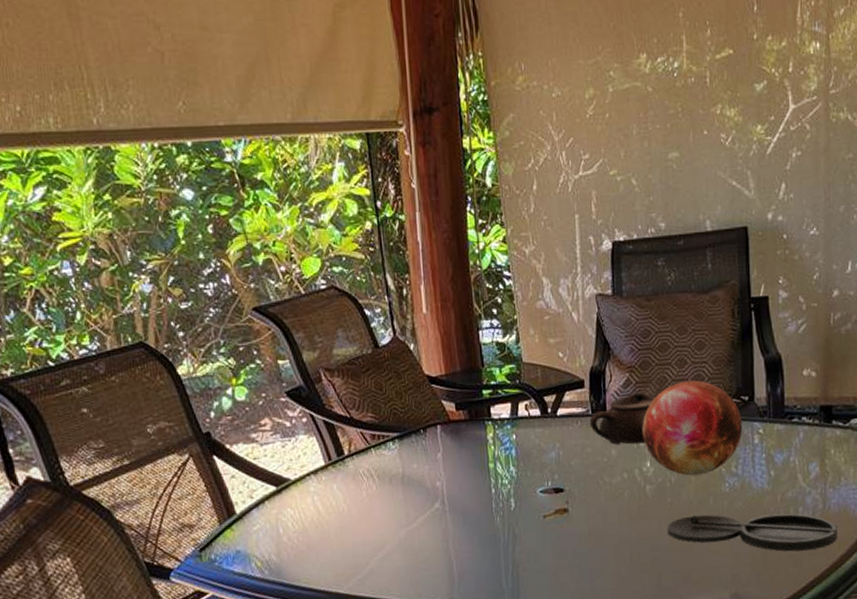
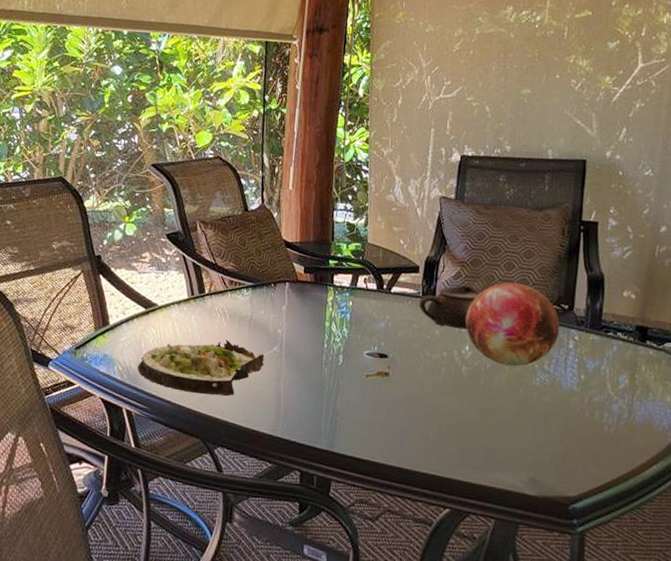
salad plate: none [279,505,427,577] -> present [137,339,265,397]
plate: present [668,513,838,552] -> none [477,400,640,454]

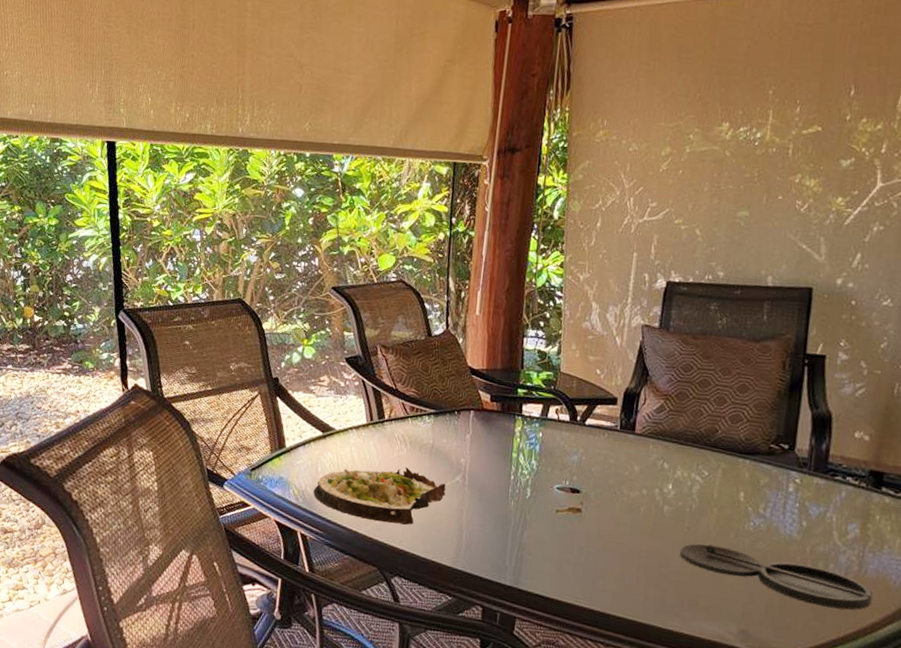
teapot: present [419,284,482,330] -> none [616,418,689,467]
decorative orb: present [465,282,560,367] -> none [669,418,778,509]
plate: none [477,400,640,454] -> present [680,544,873,610]

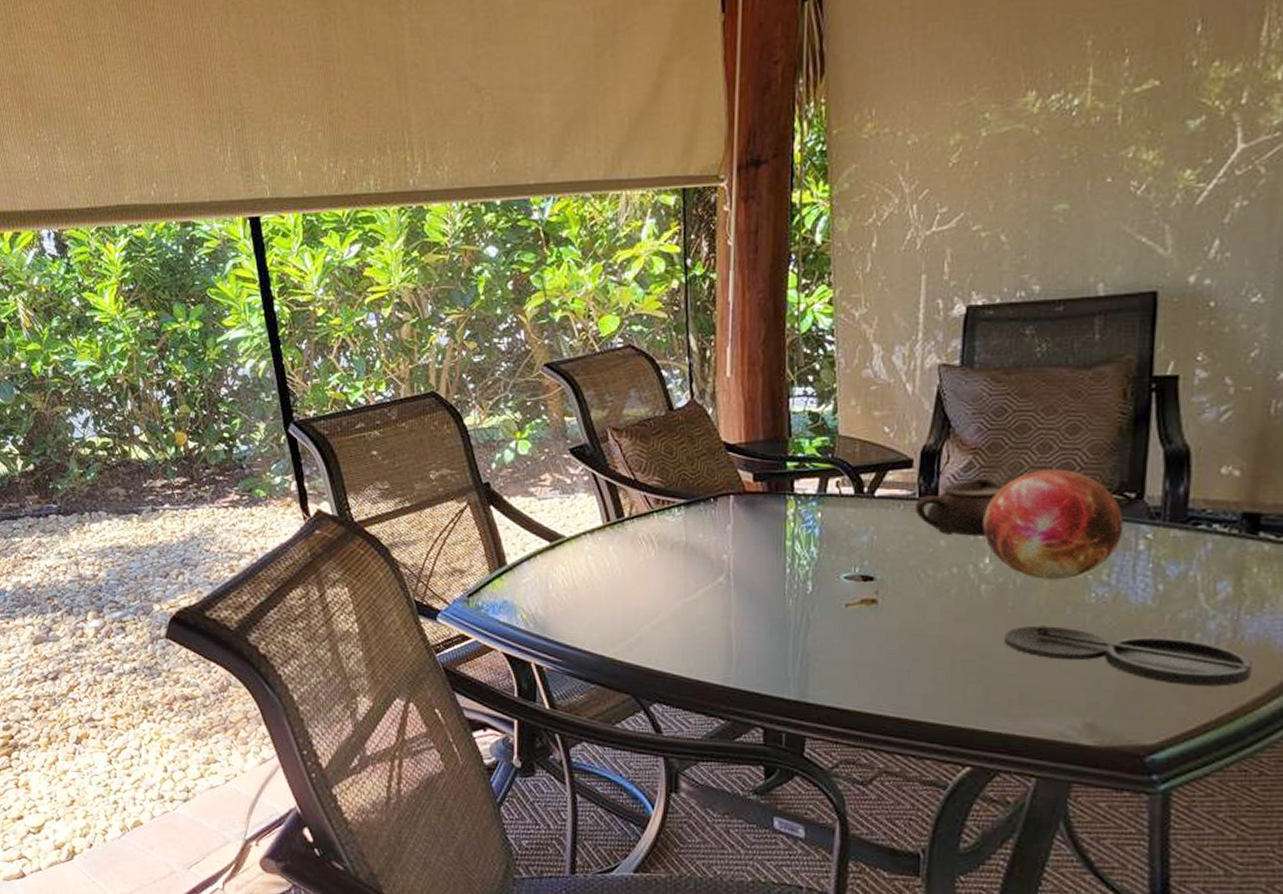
salad plate: present [313,466,446,525] -> none [545,572,707,642]
teapot: none [616,418,689,467] -> present [915,478,1006,537]
decorative orb: none [669,418,778,509] -> present [983,469,1124,580]

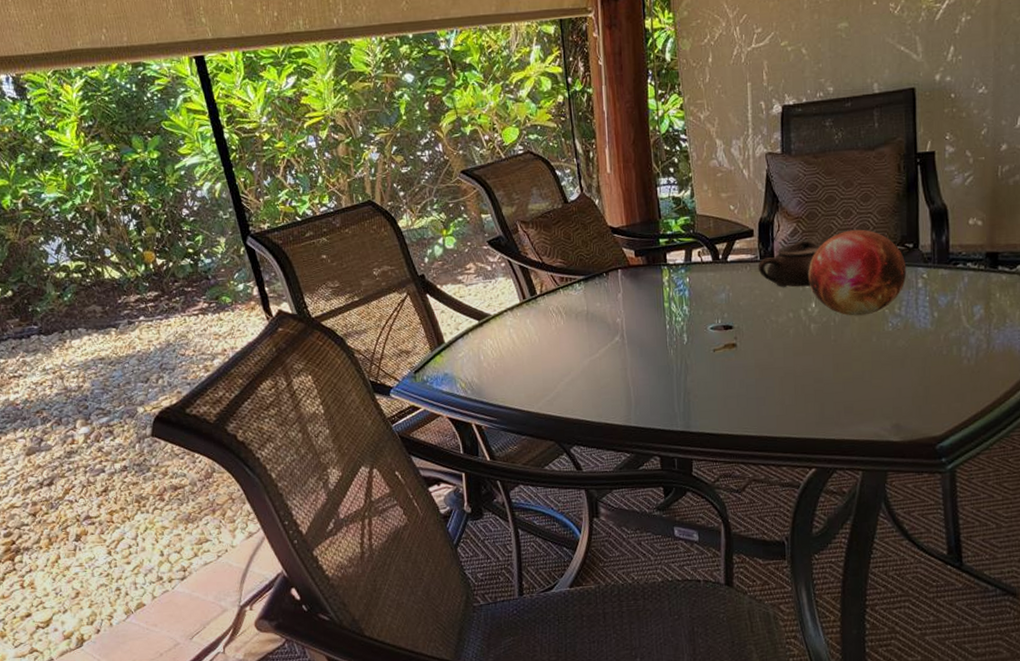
plate: present [1005,625,1252,687] -> none [831,351,1002,388]

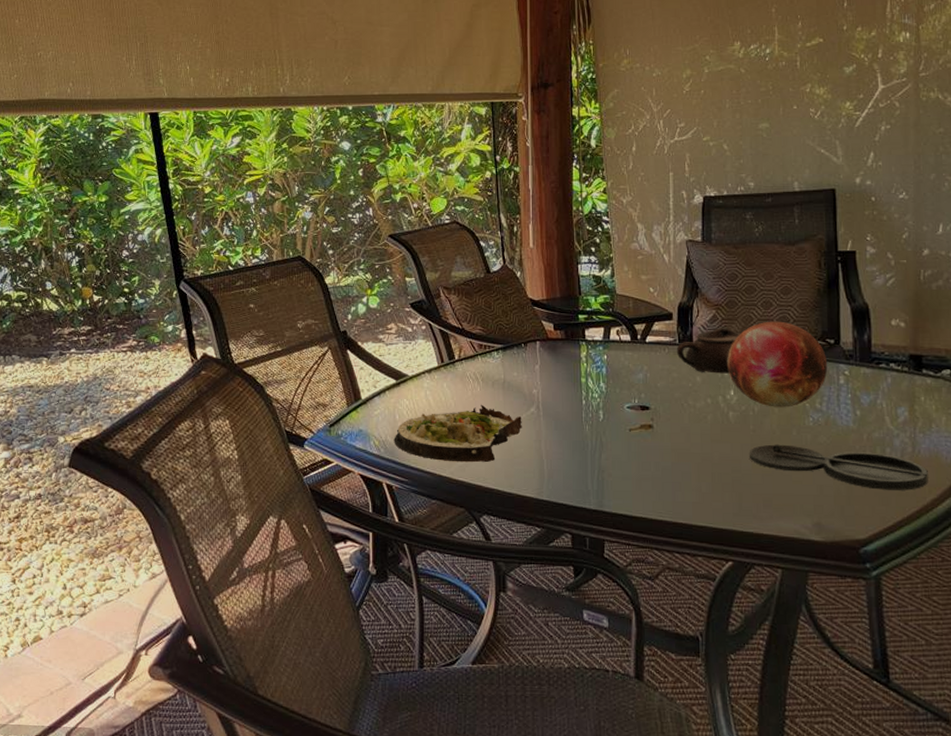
salad plate: none [480,337,607,398] -> present [394,404,522,463]
plate: none [831,351,1002,388] -> present [750,444,928,490]

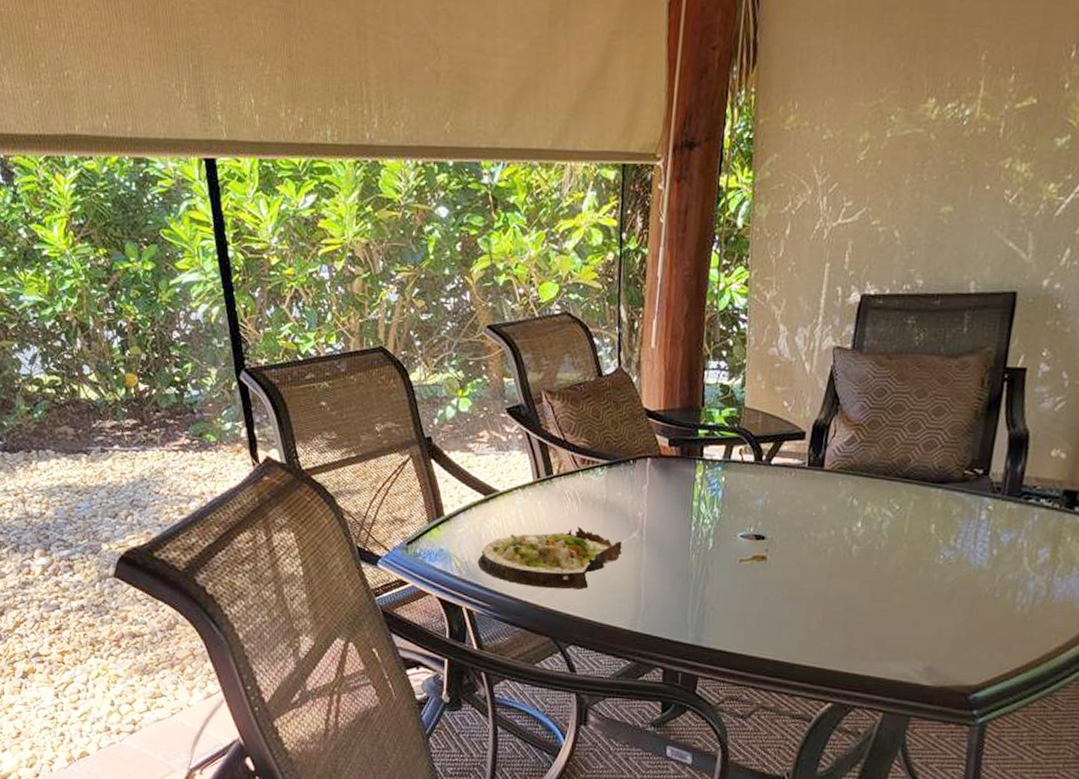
teapot: present [676,328,741,374] -> none [803,451,880,503]
decorative orb: present [727,321,828,408] -> none [858,445,972,543]
plate: present [750,444,928,490] -> none [868,582,1059,637]

